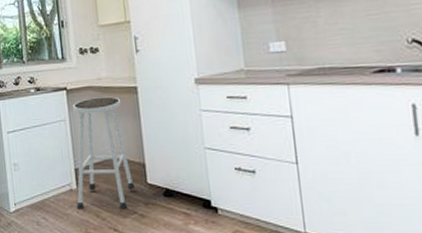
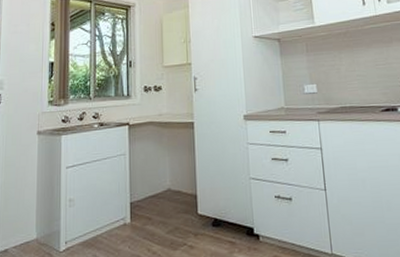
stool: present [72,96,135,210] -> none [128,131,186,244]

